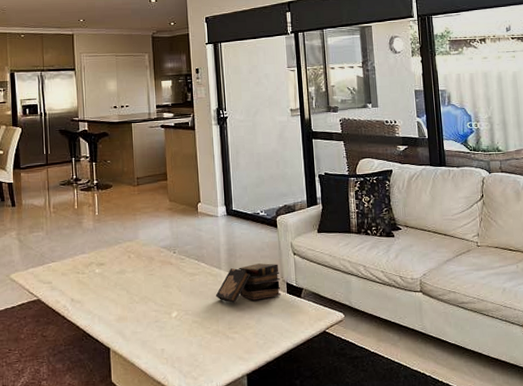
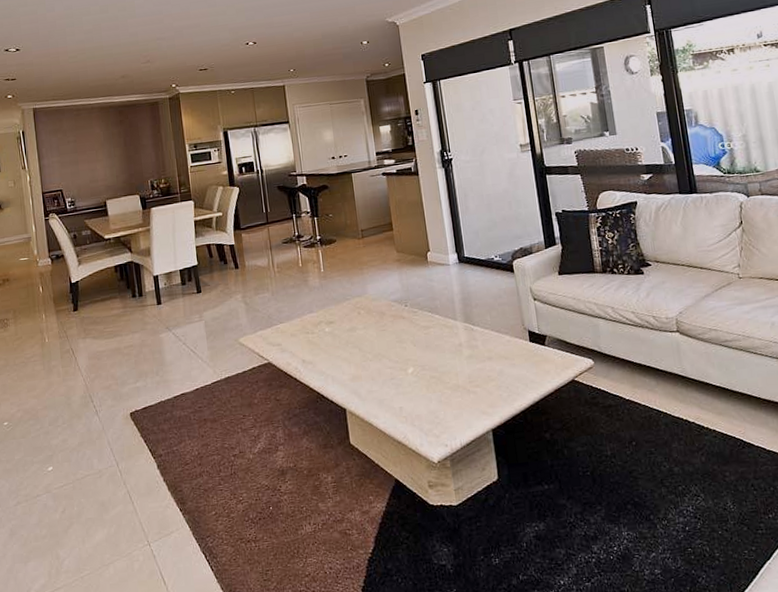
book: present [215,263,282,304] -> none [452,311,524,356]

